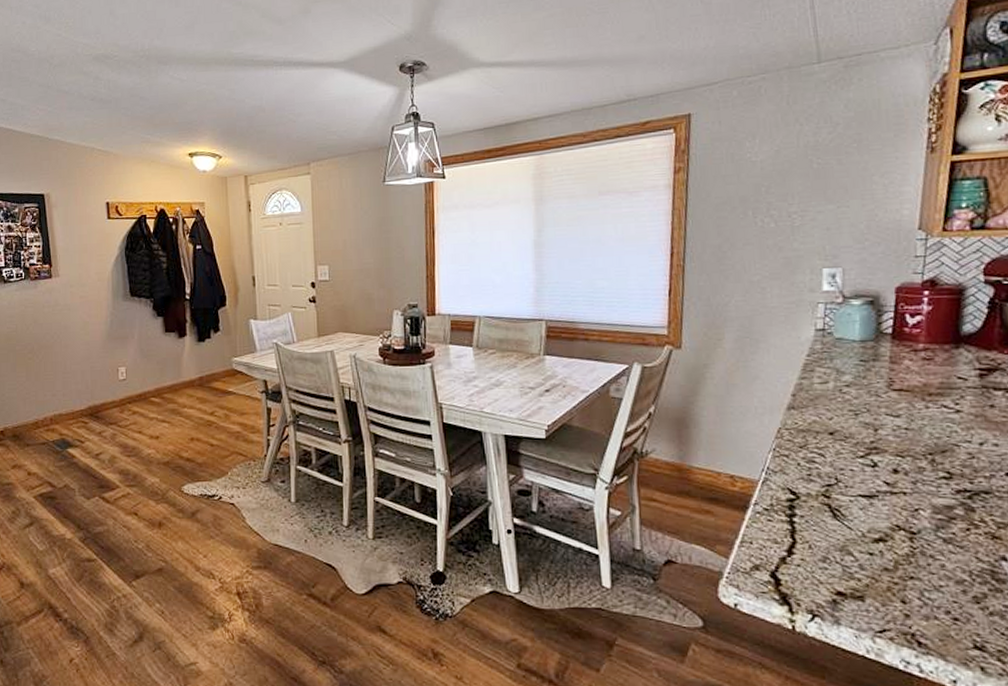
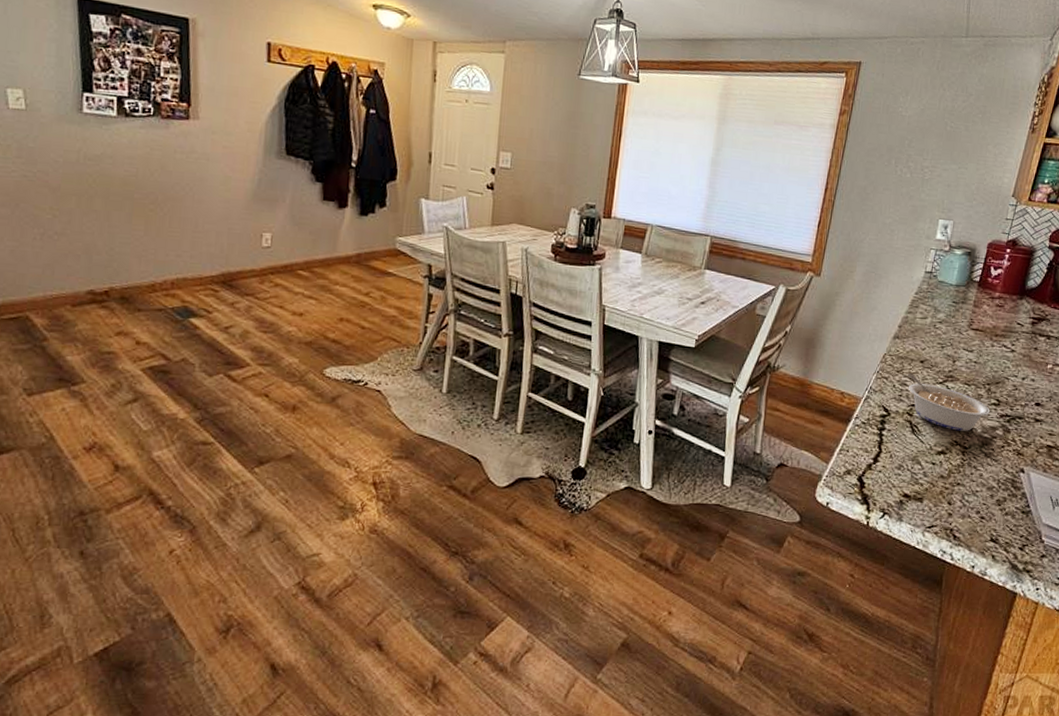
legume: none [813,448,941,513] -> present [907,373,991,431]

